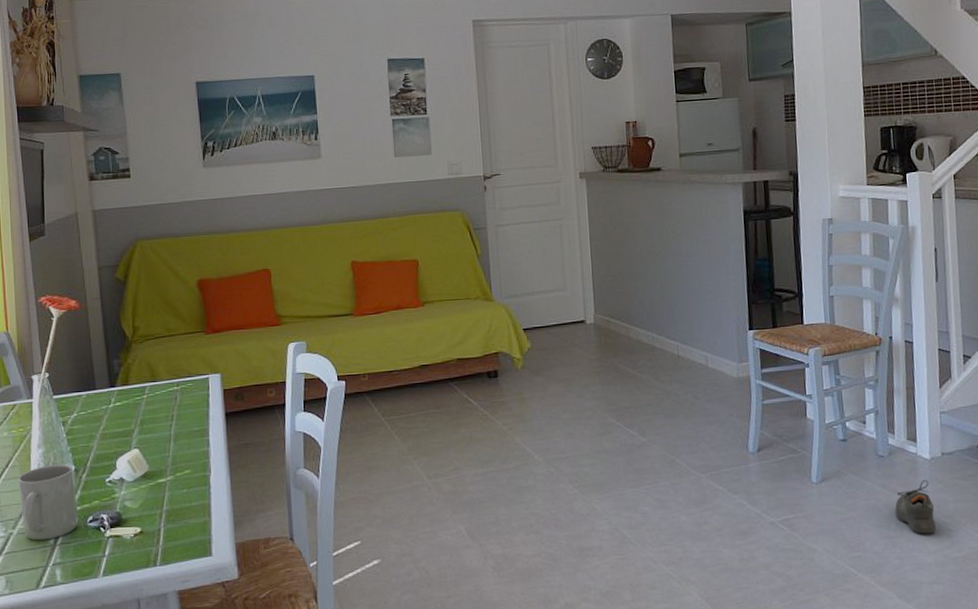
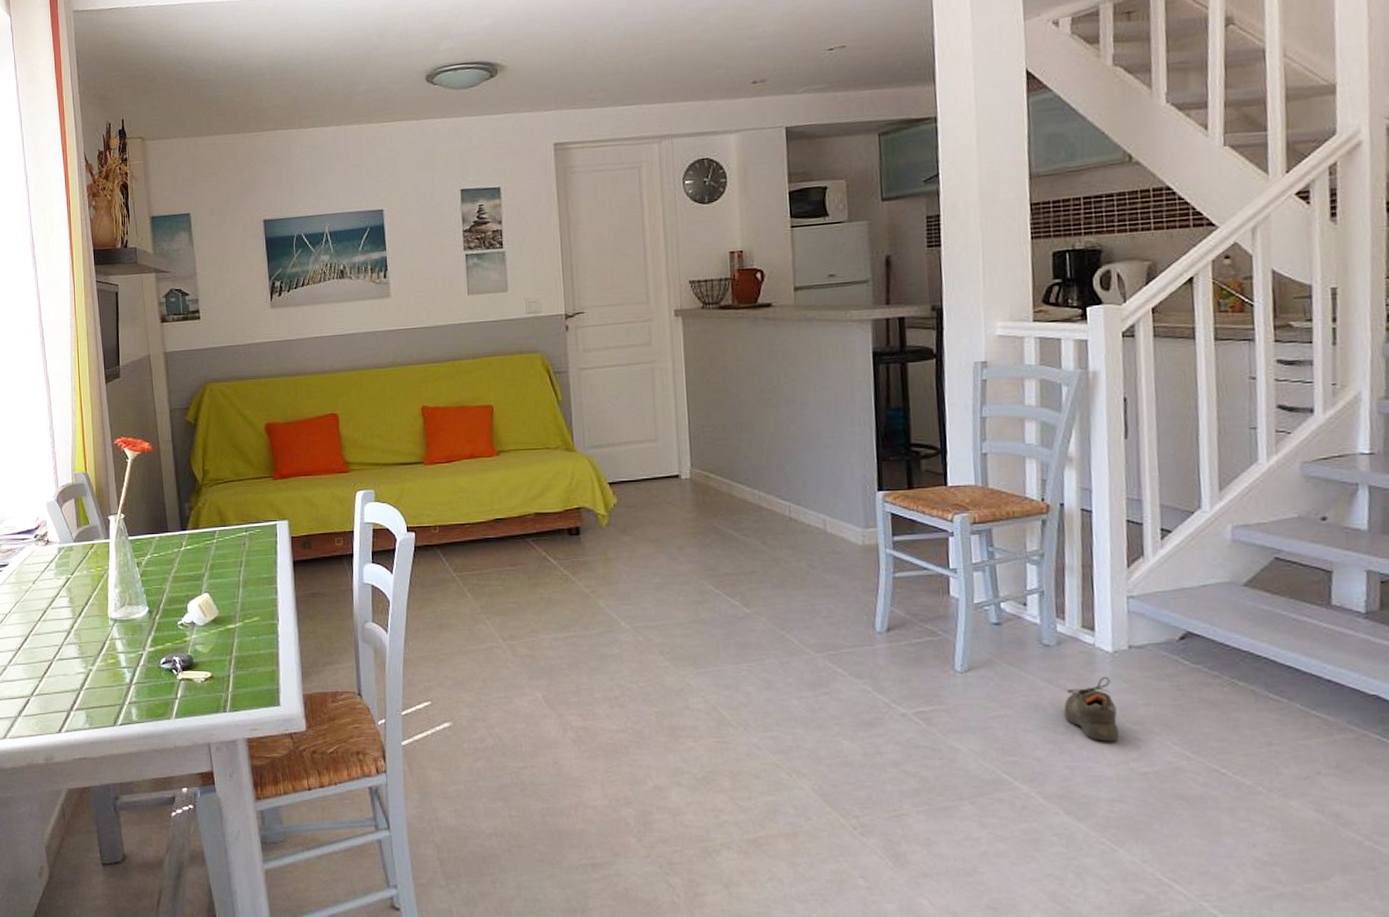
mug: present [18,463,79,541] -> none [96,604,153,679]

